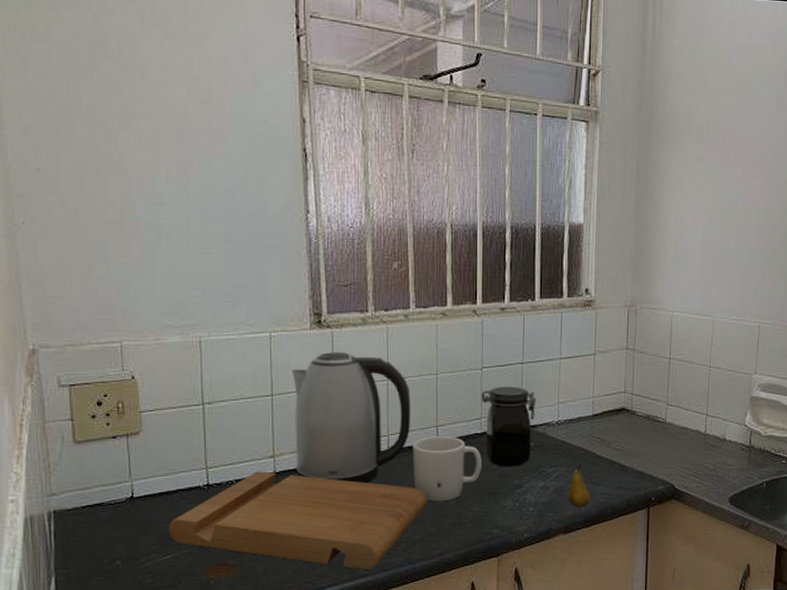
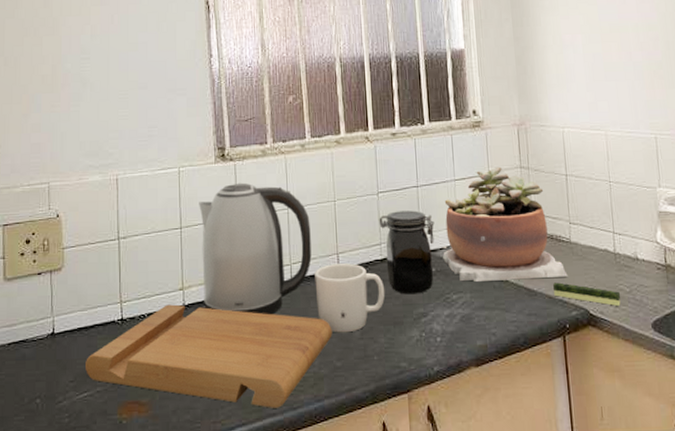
succulent plant: none [541,347,659,458] -> present [441,166,568,283]
fruit: present [568,464,591,508] -> none [476,289,500,337]
sponge: none [644,459,705,482] -> present [553,282,621,306]

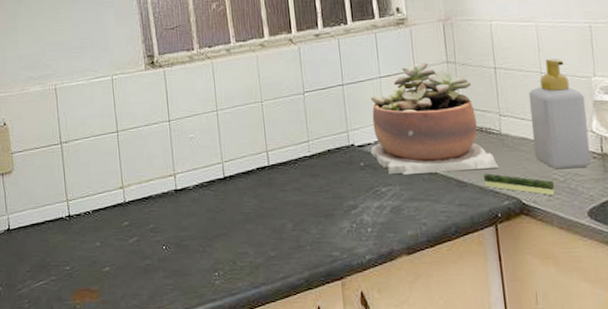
cutting board: present [86,304,332,408] -> none [40,201,266,294]
kettle: present [199,182,312,315] -> none [132,87,242,210]
mug: present [315,263,385,333] -> none [246,160,315,225]
jar: present [379,210,435,295] -> none [306,108,362,188]
soap bottle: none [597,167,656,279] -> present [528,58,592,169]

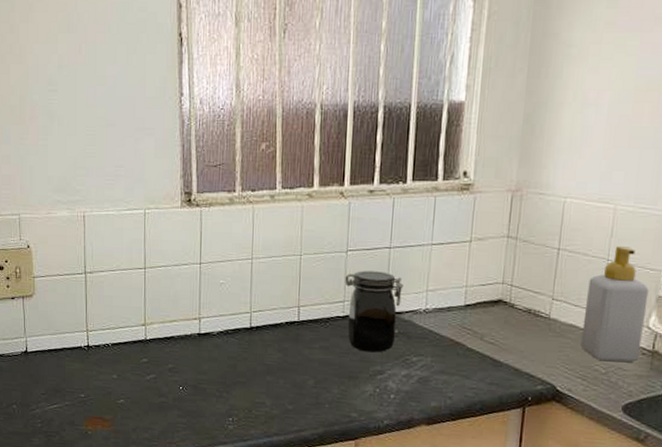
jar: none [306,108,362,188] -> present [345,270,404,353]
succulent plant: present [369,62,499,176] -> none [407,234,540,352]
sponge: present [484,173,555,195] -> none [521,356,595,385]

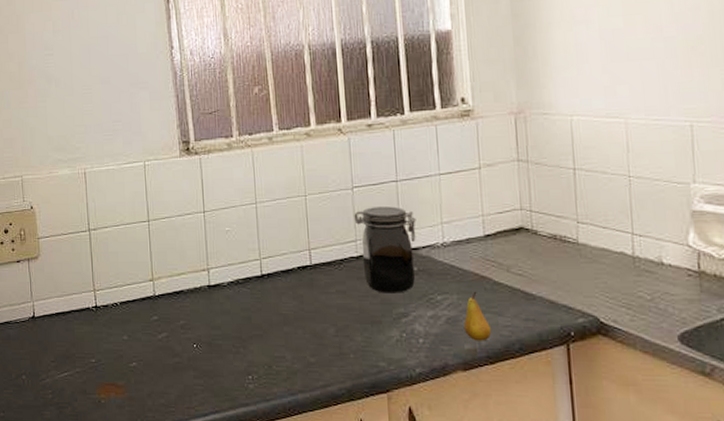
fruit: none [432,355,458,400] -> present [463,291,492,341]
soap bottle: present [580,245,649,362] -> none [613,160,686,285]

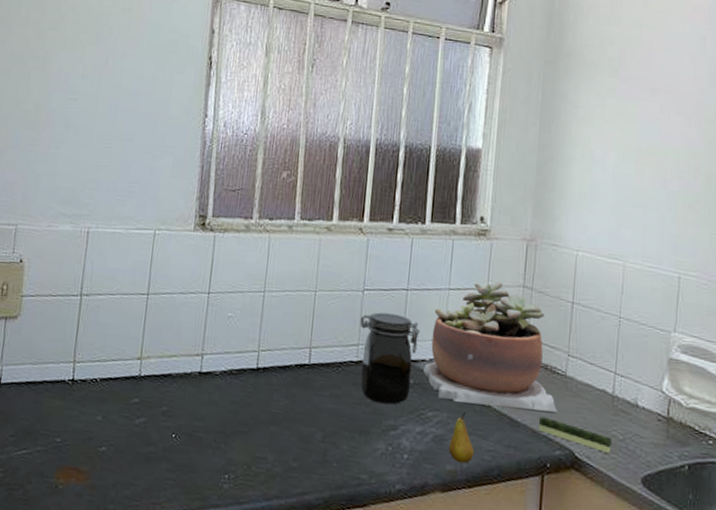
succulent plant: none [424,160,574,284] -> present [423,282,557,413]
sponge: none [556,286,640,314] -> present [539,416,613,453]

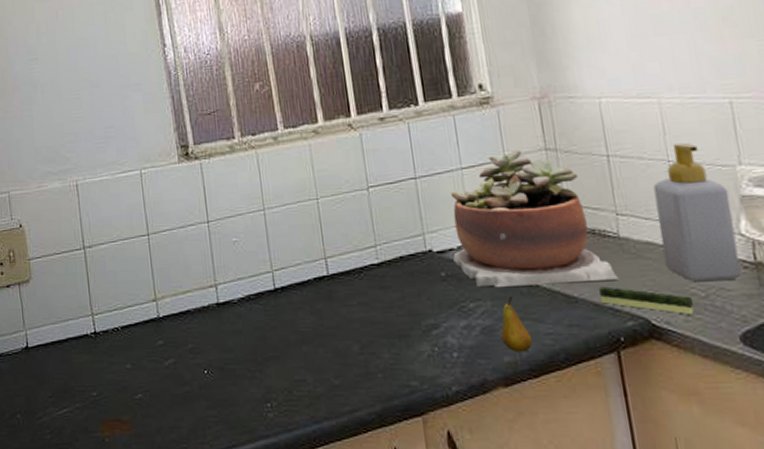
jar: present [360,312,420,405] -> none [371,206,444,303]
soap bottle: none [597,303,660,429] -> present [653,142,742,281]

